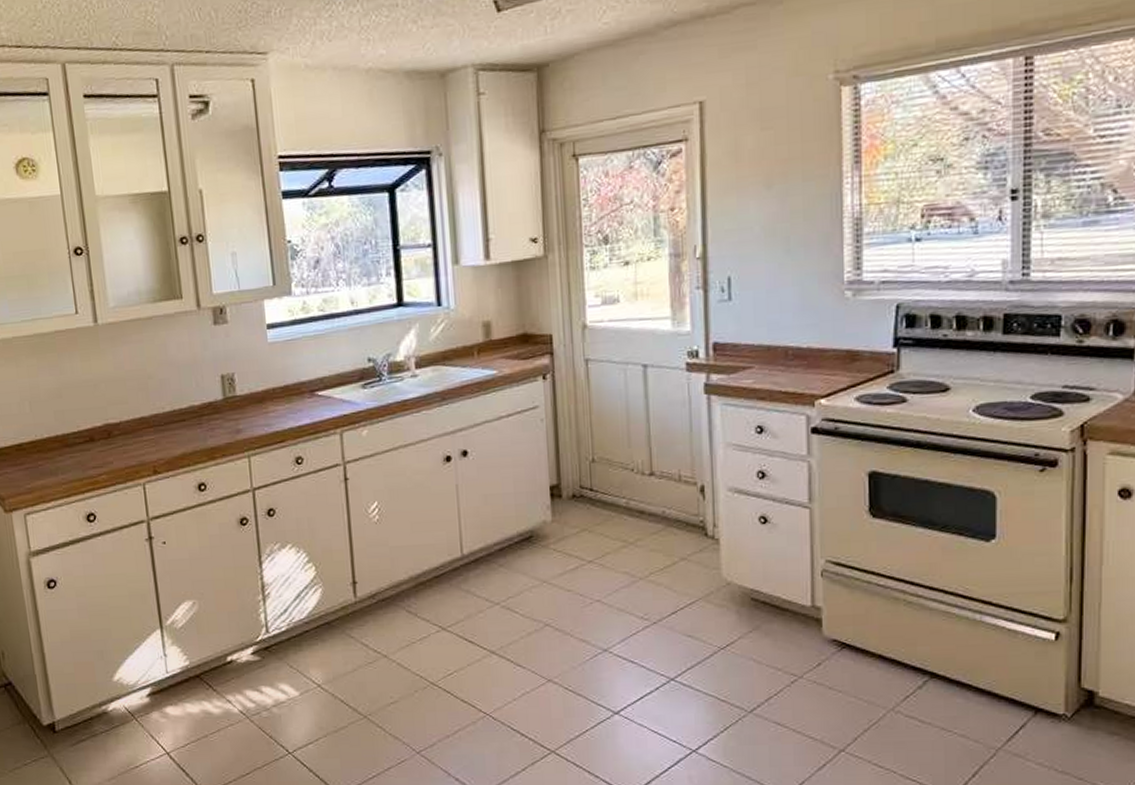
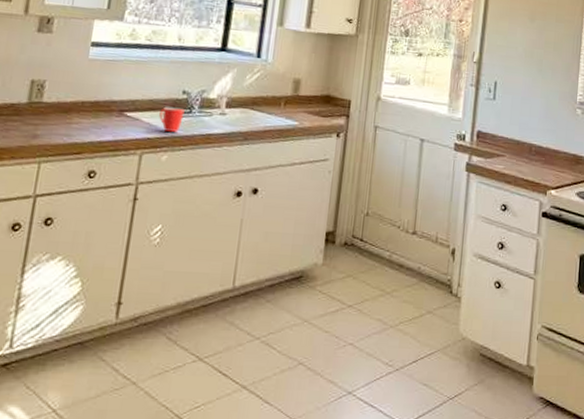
mug: none [350,377,375,406] -> present [159,106,185,133]

